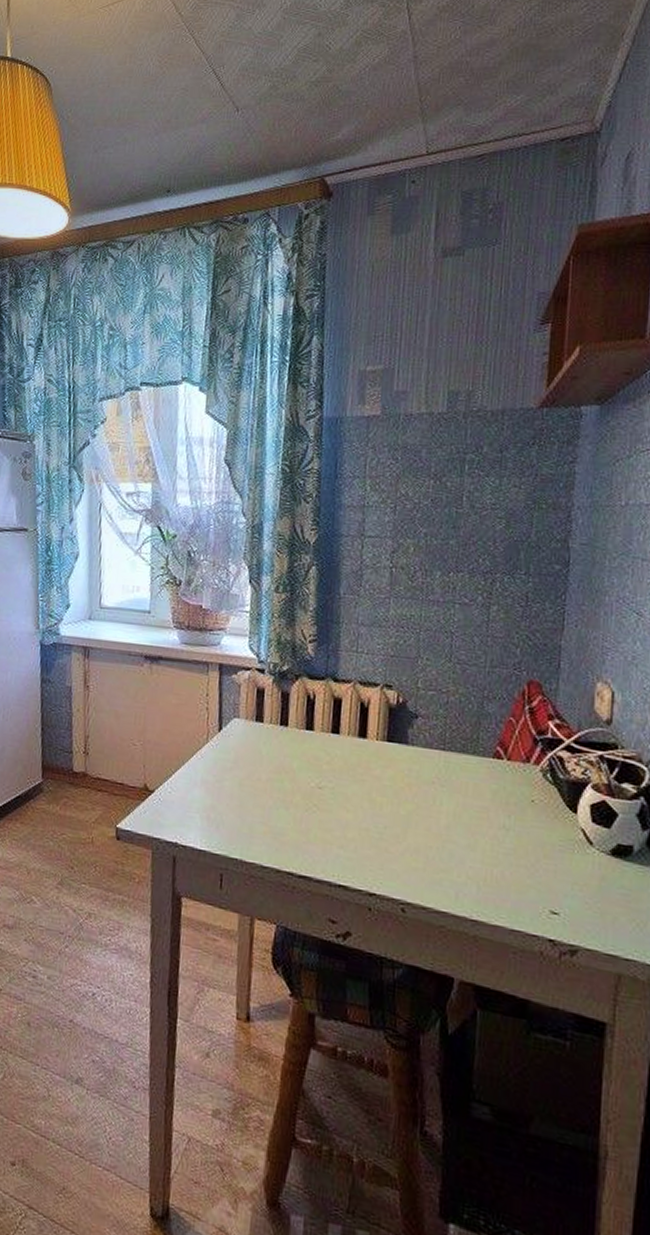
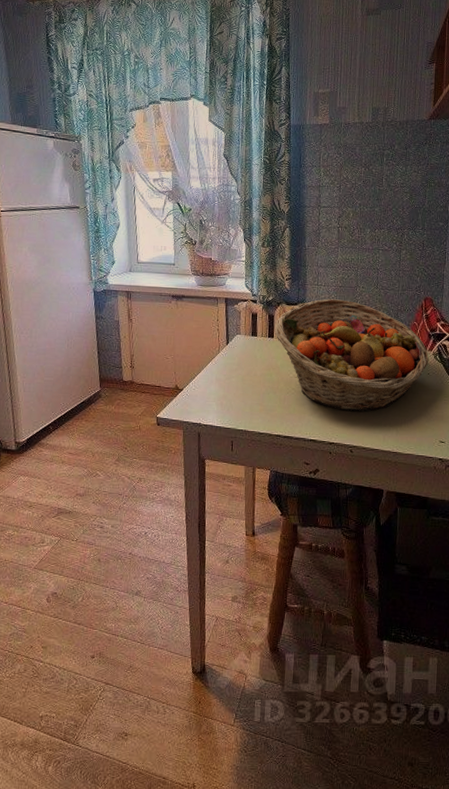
fruit basket: none [290,673,534,851] -> present [275,299,429,412]

